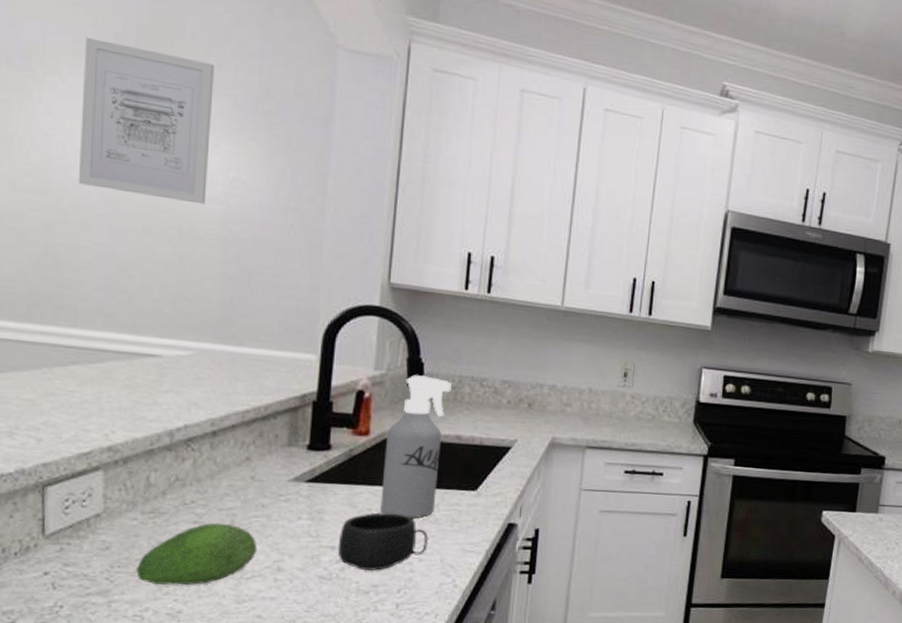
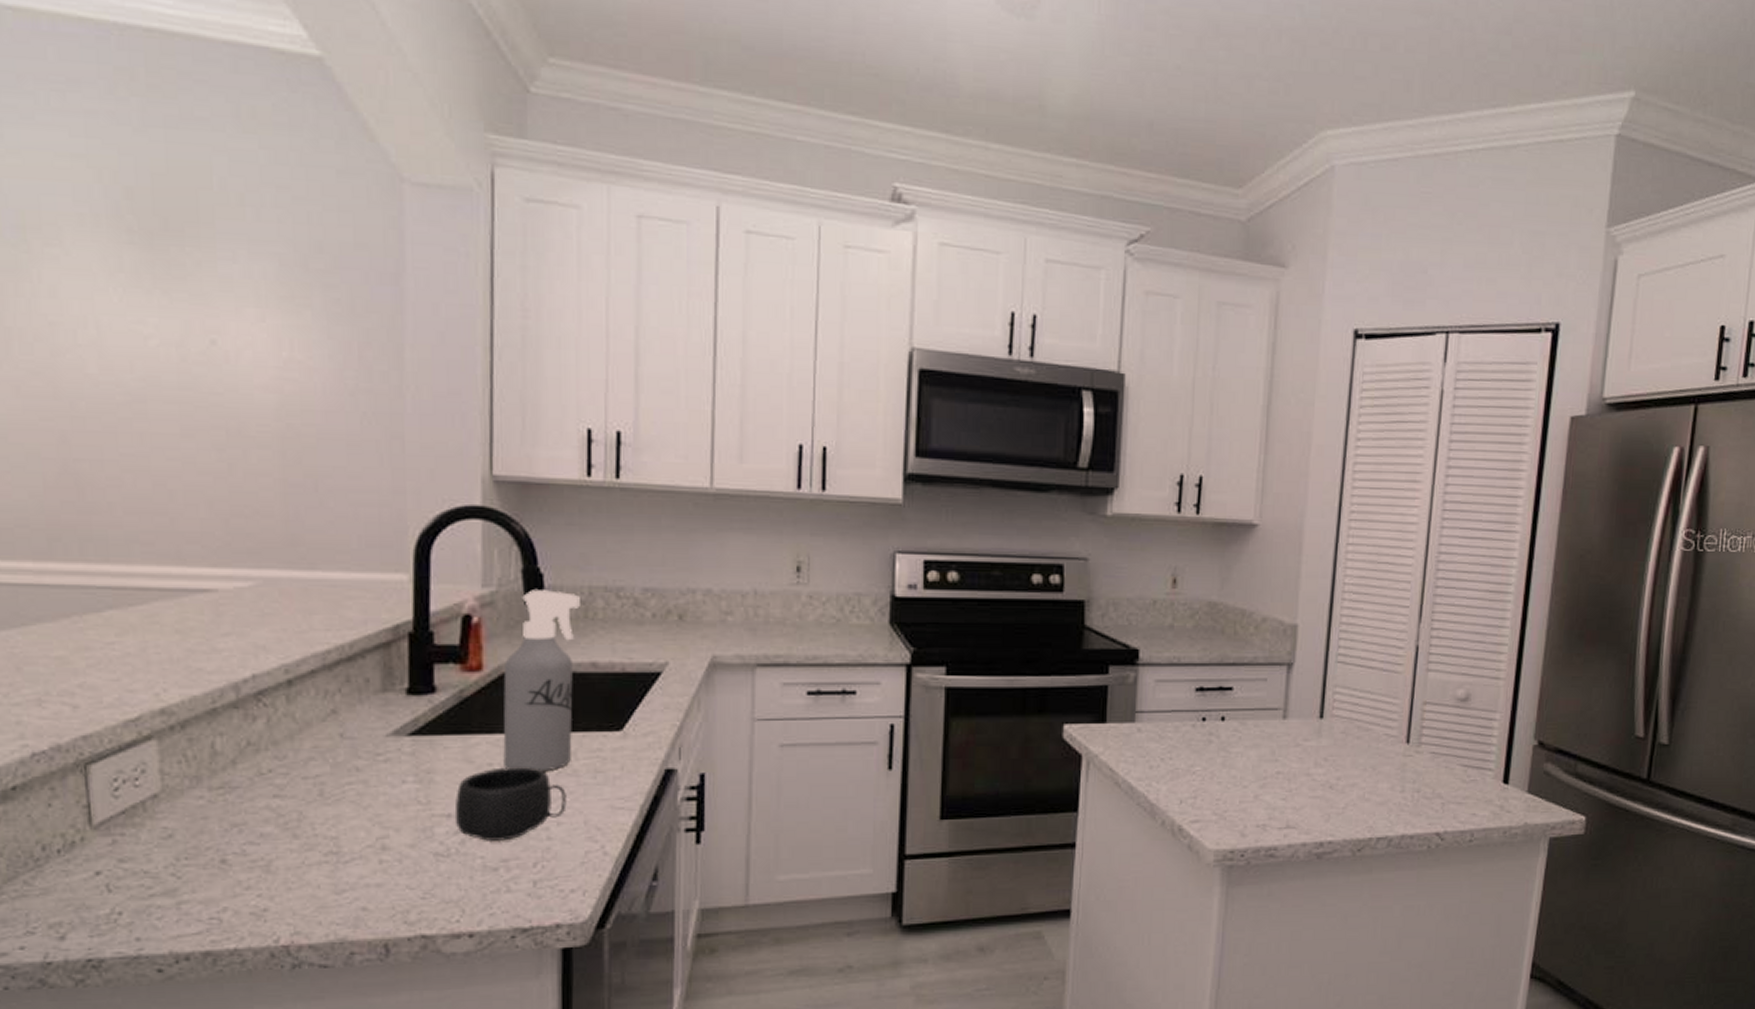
wall art: present [78,38,215,205] -> none [89,196,256,395]
fruit: present [136,522,258,586] -> none [208,794,355,879]

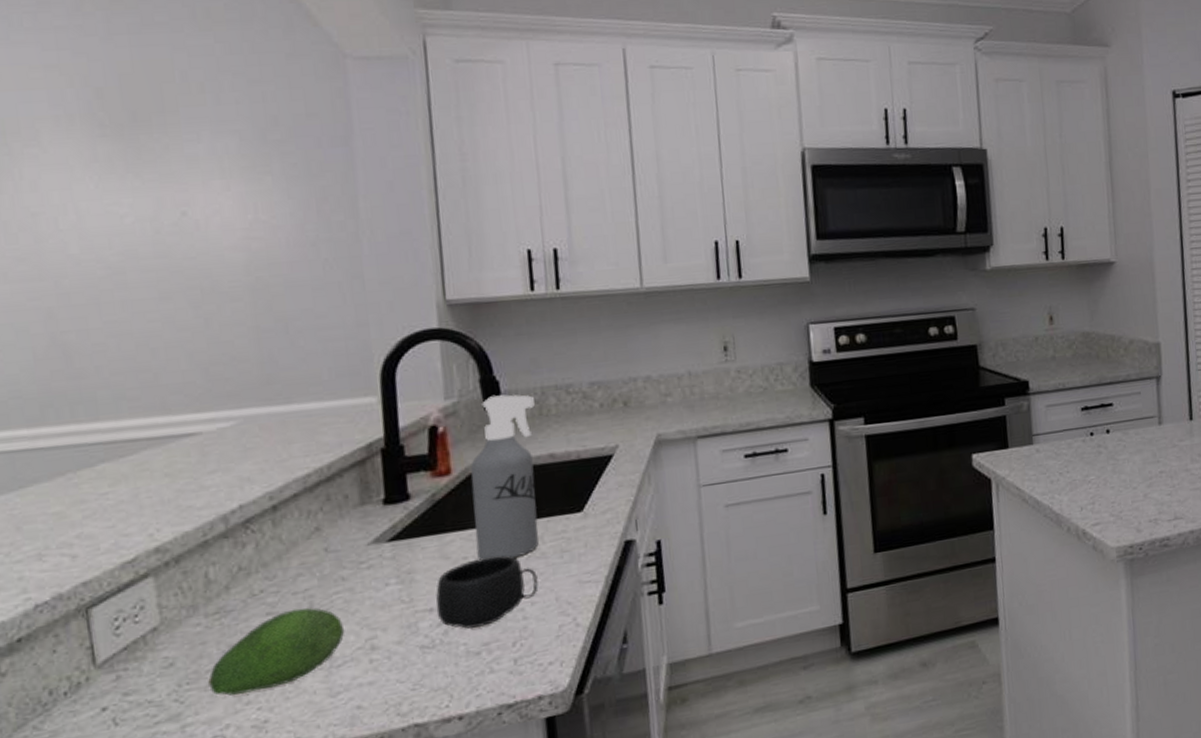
fruit: none [208,794,355,879] -> present [208,608,345,696]

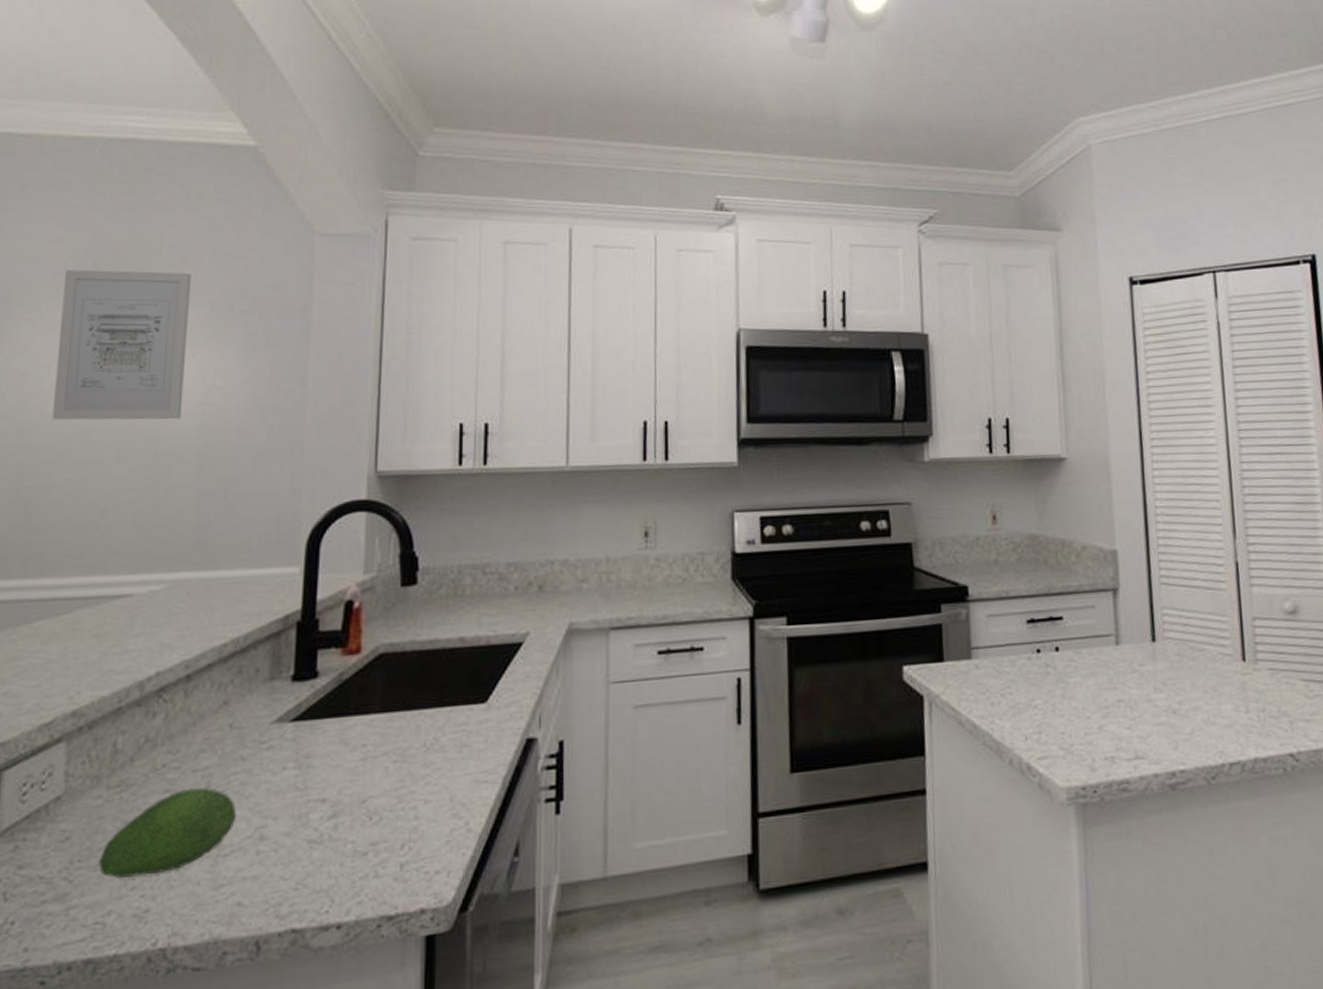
wall art: none [64,99,225,261] -> present [52,269,192,420]
mug: present [436,555,538,629] -> none [329,745,434,826]
spray bottle: present [471,394,539,560] -> none [376,572,450,750]

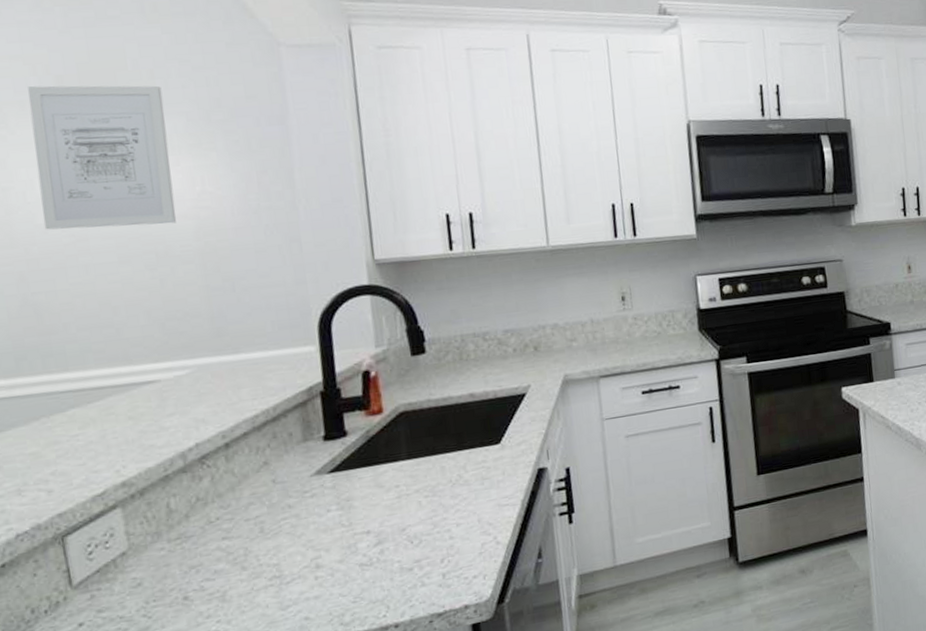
fruit: present [99,787,237,879] -> none [172,532,293,611]

